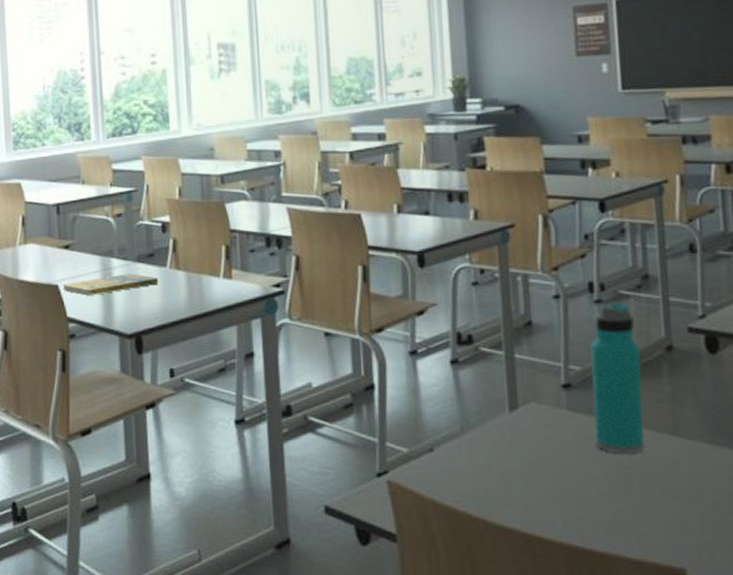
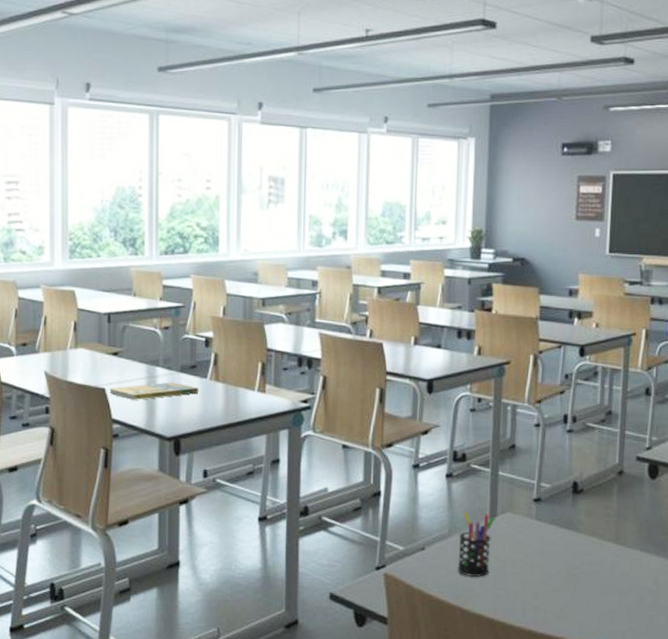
pen holder: none [473,403,517,483] -> present [457,511,495,578]
water bottle: present [590,301,646,454] -> none [554,432,598,557]

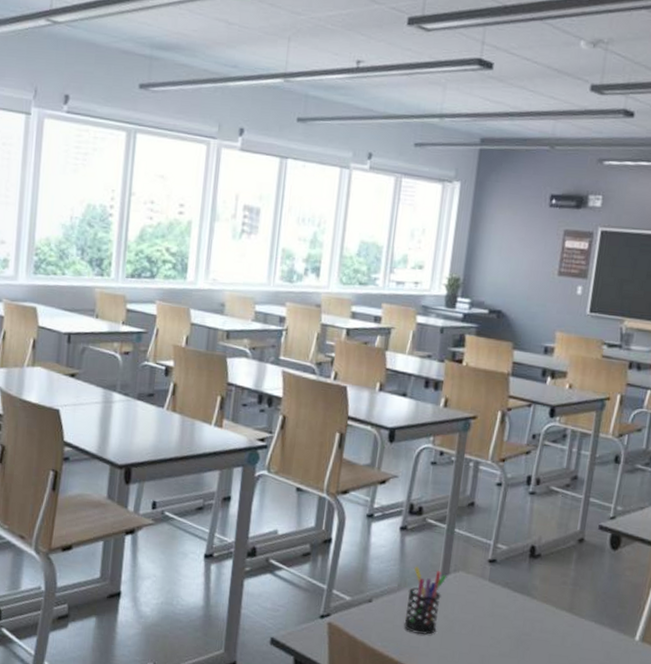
booklet: present [109,382,199,400] -> none [63,408,155,425]

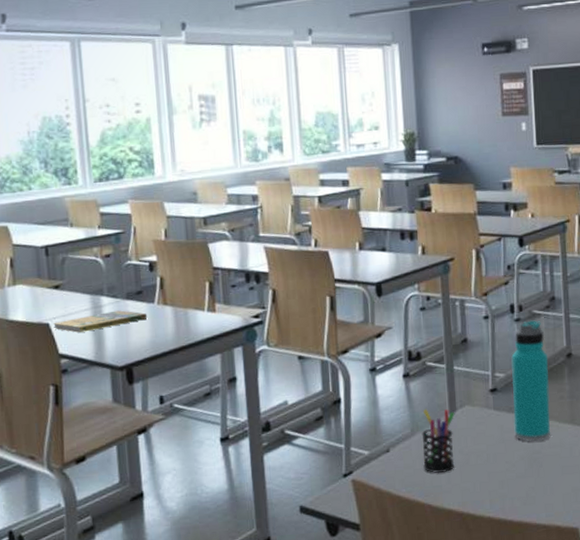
booklet: none [63,408,155,425] -> present [53,310,148,333]
water bottle: none [505,495,559,624] -> present [511,319,551,442]

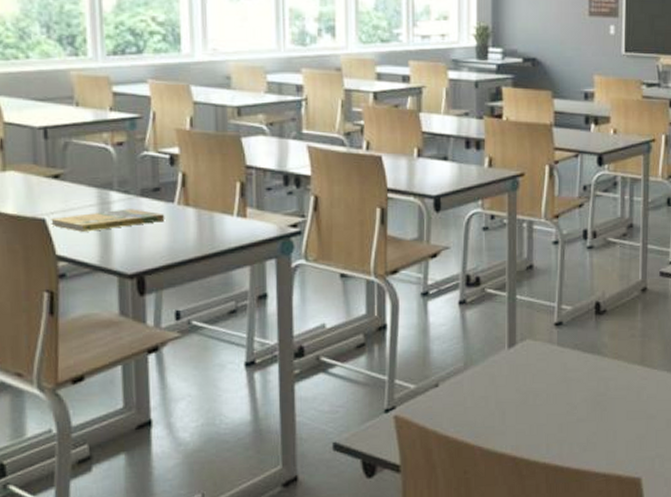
pen holder: present [421,409,455,474] -> none [475,341,515,413]
water bottle: present [511,319,551,442] -> none [578,247,621,383]

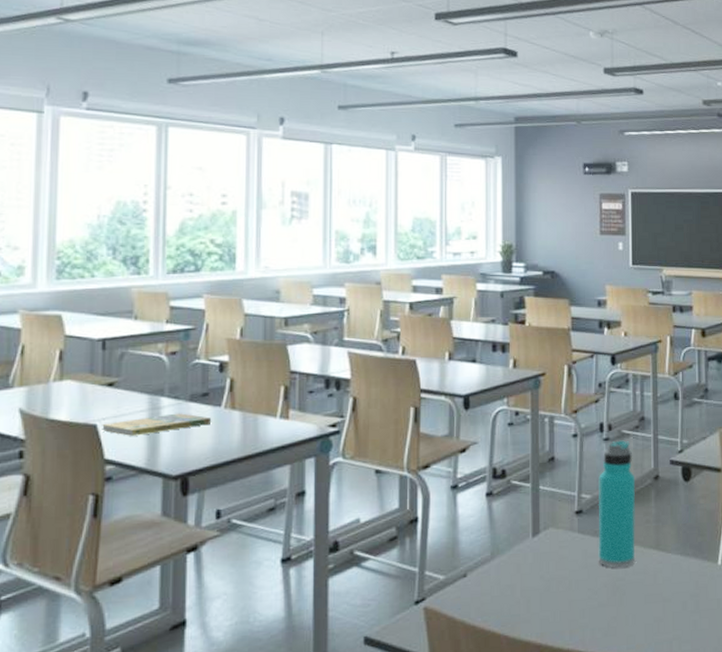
water bottle: none [578,247,621,383] -> present [598,439,636,568]

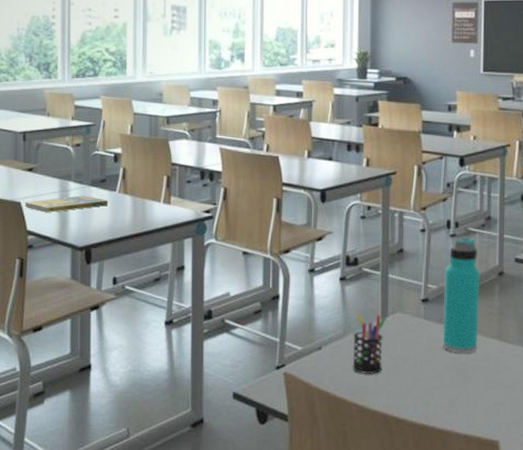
pen holder: none [502,530,538,601] -> present [353,312,387,375]

